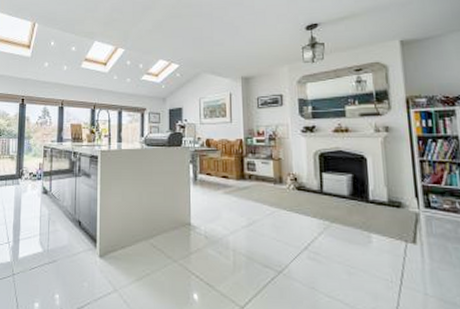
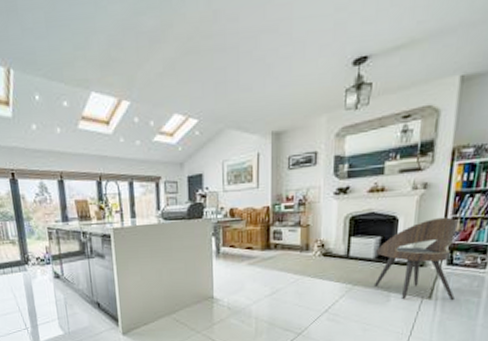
dining chair: none [348,159,441,248] -> present [373,217,458,301]

